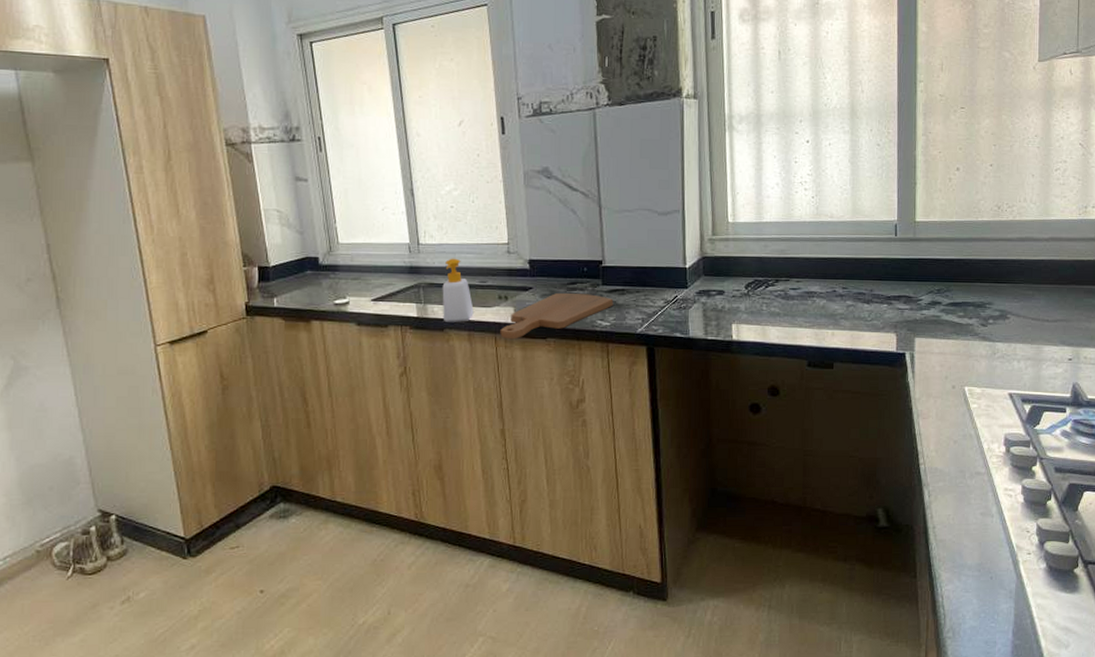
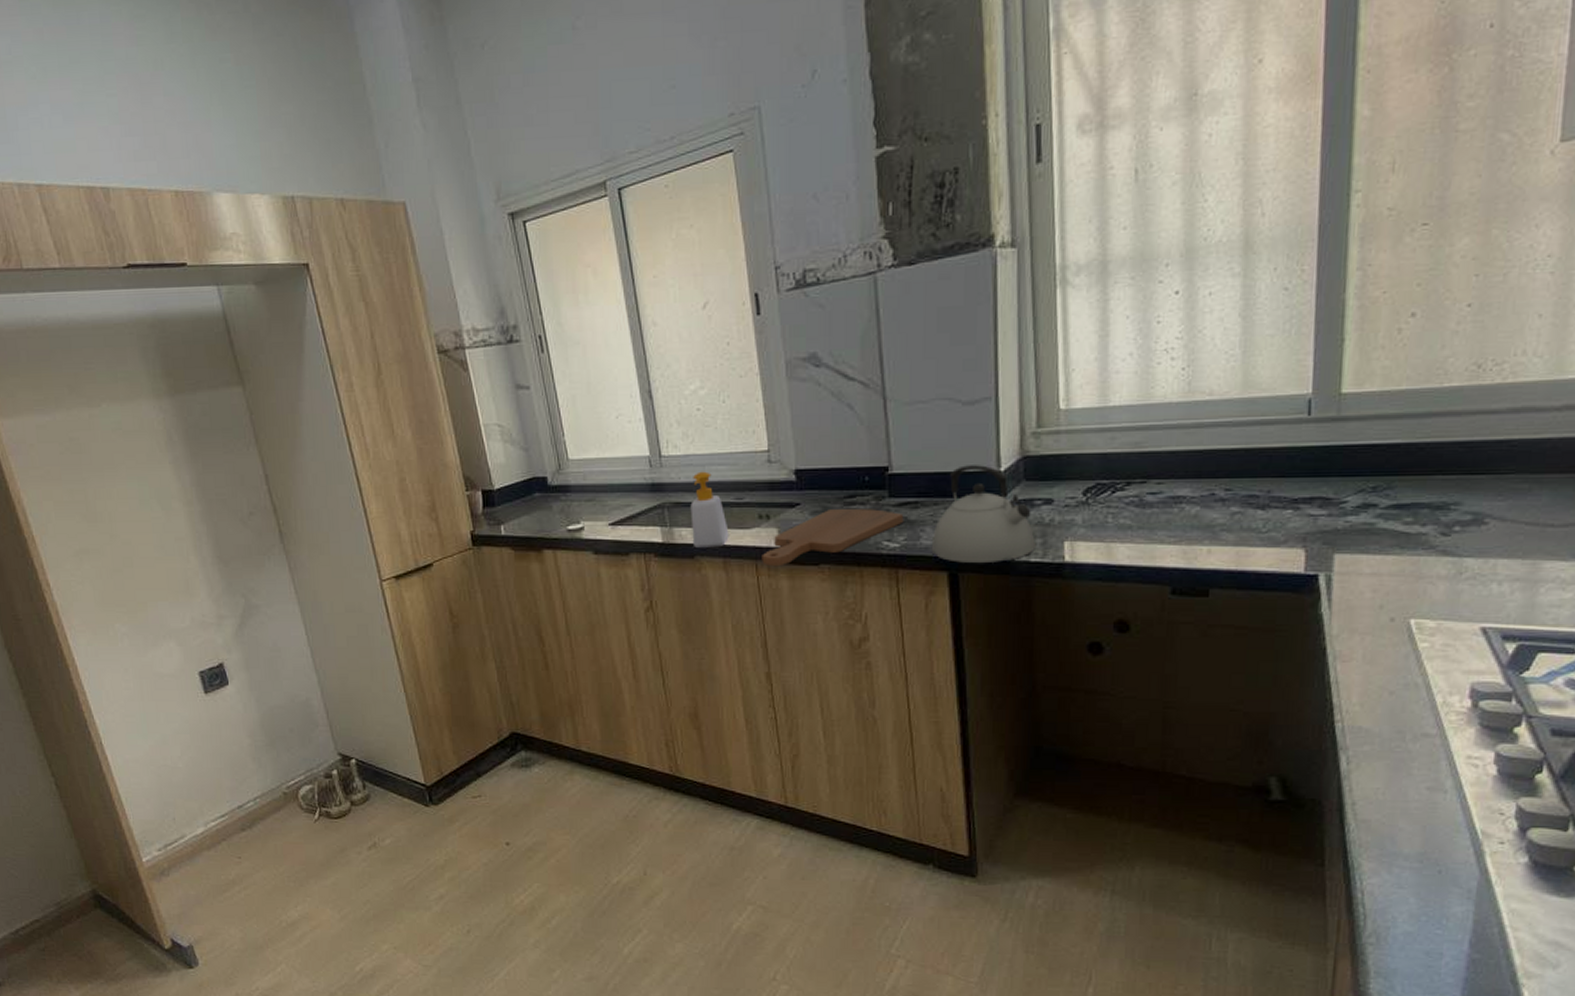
kettle: none [634,262,711,340] -> present [931,465,1035,564]

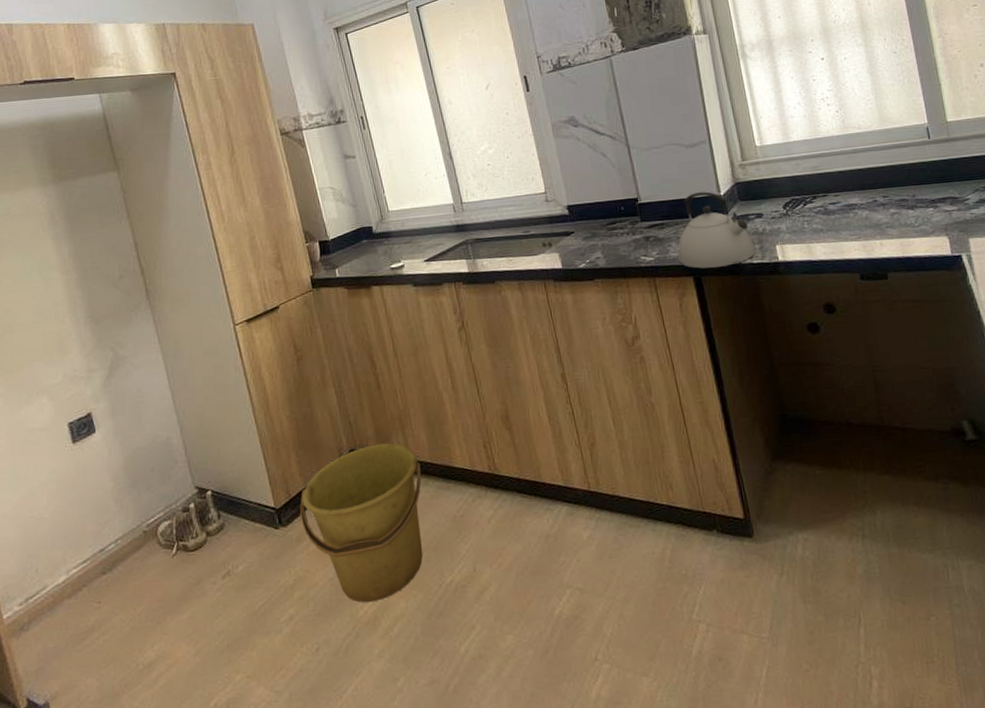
bucket: none [453,729,591,892] -> present [300,443,423,603]
soap bottle: present [690,471,729,548] -> none [488,212,521,274]
cutting board: present [762,509,904,567] -> none [548,231,655,285]

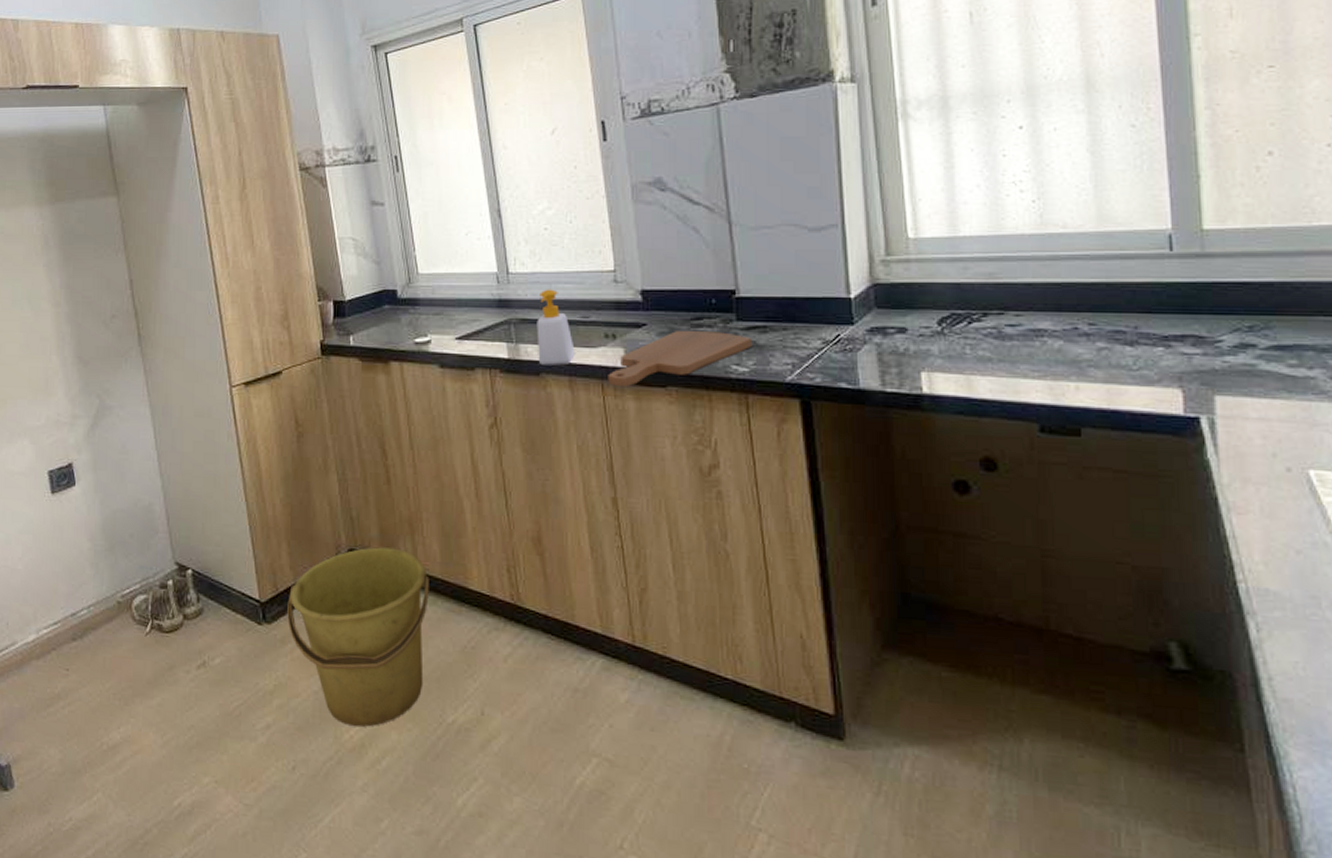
soap bottle: none [488,212,521,274] -> present [536,289,575,366]
cutting board: none [548,231,655,285] -> present [608,331,753,388]
kettle: present [677,191,756,269] -> none [781,291,891,392]

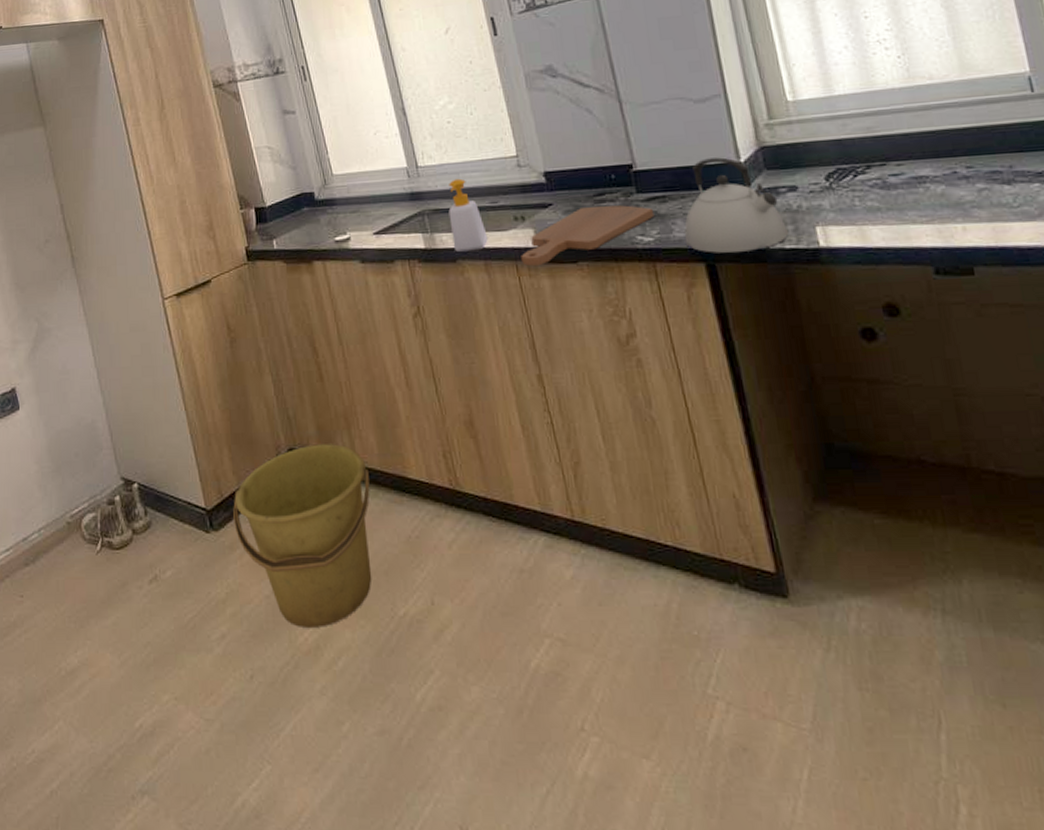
kettle: none [781,291,891,392] -> present [684,157,788,254]

